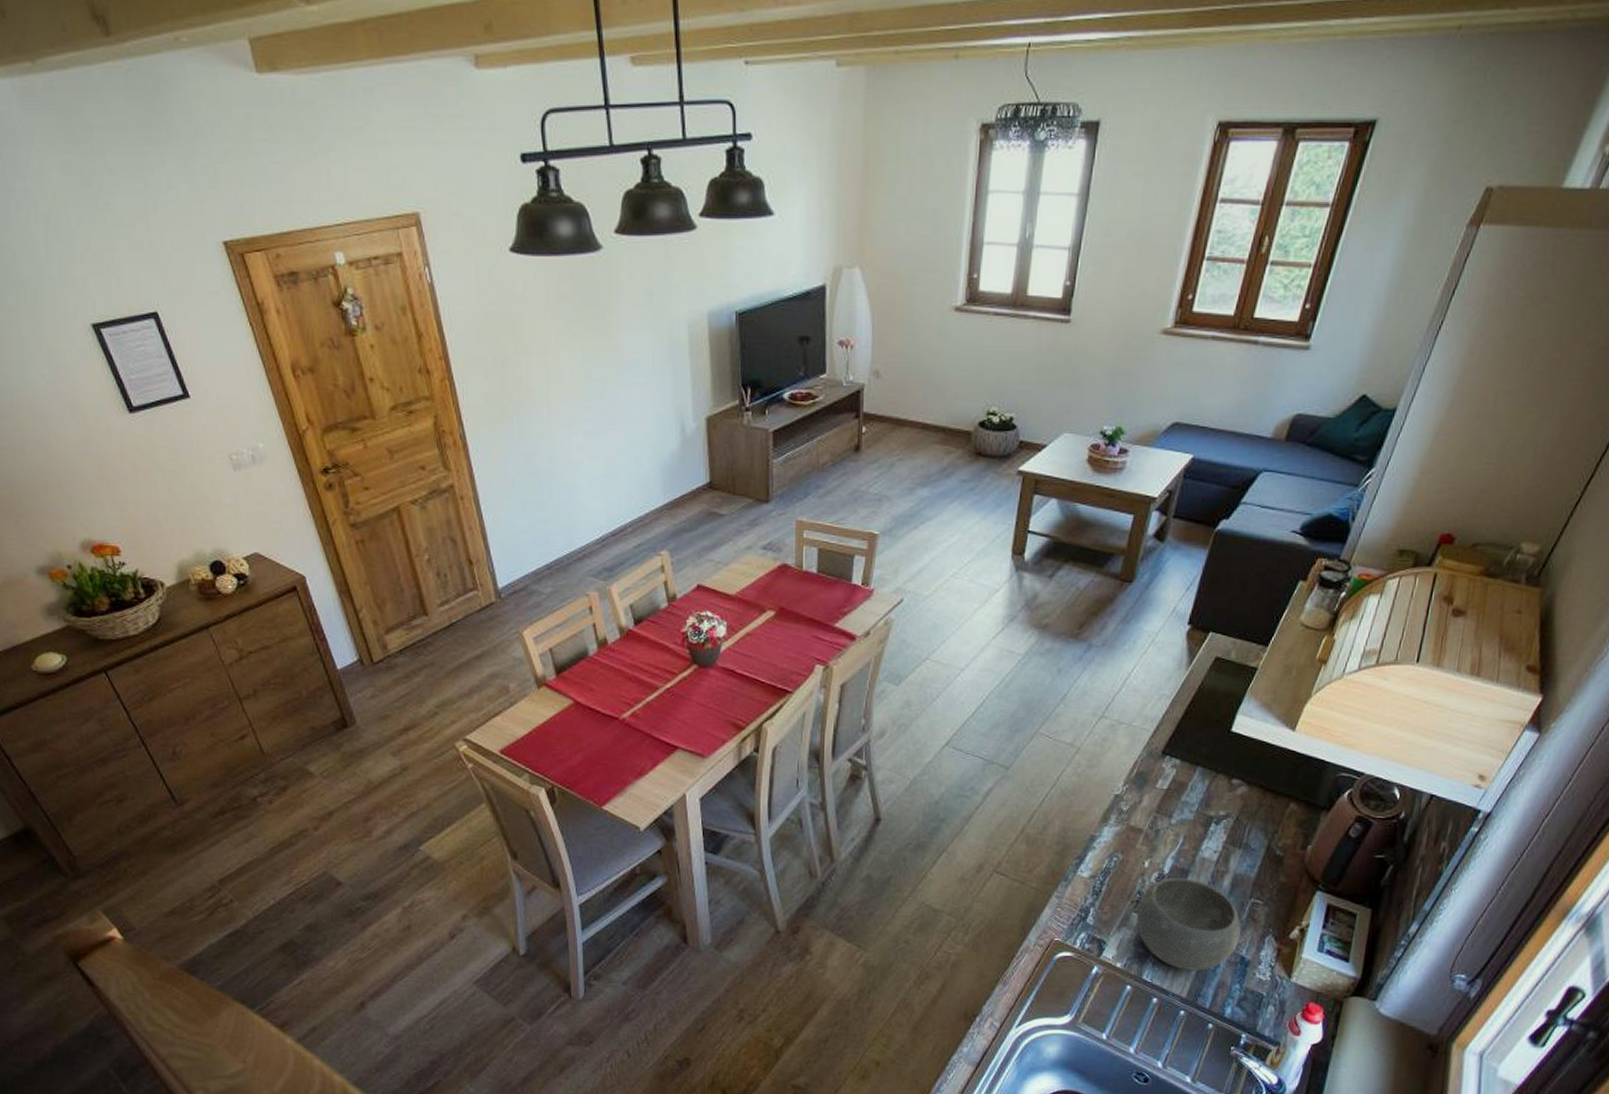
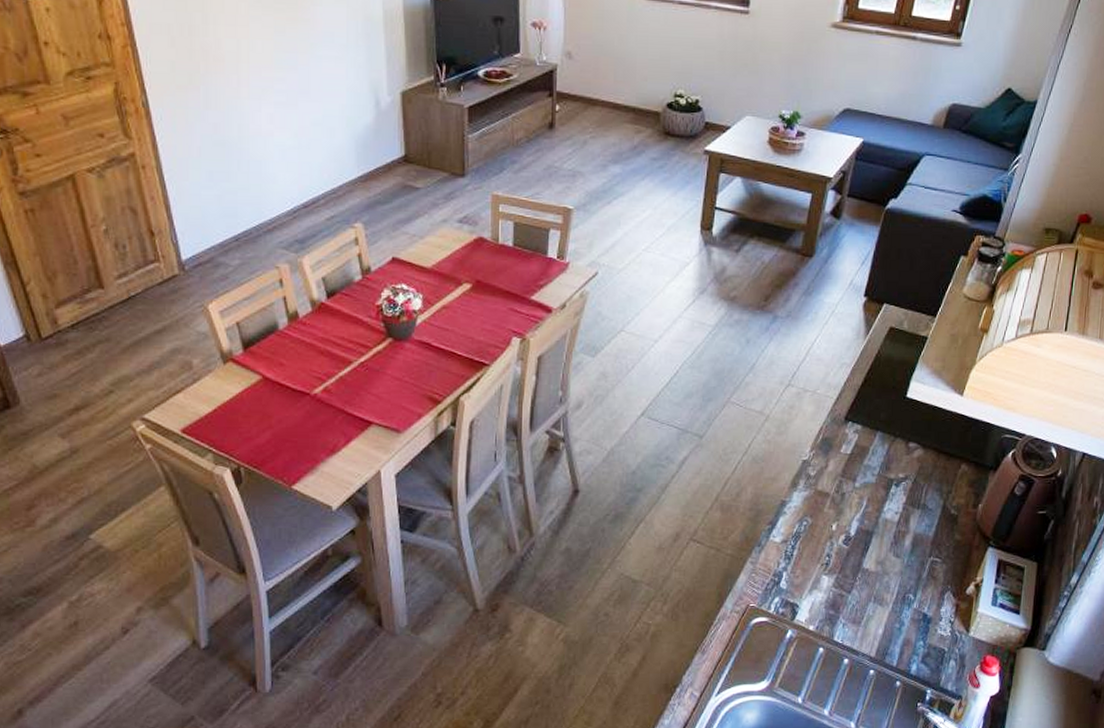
bowl: present [1136,878,1242,971] -> none [826,540,923,630]

